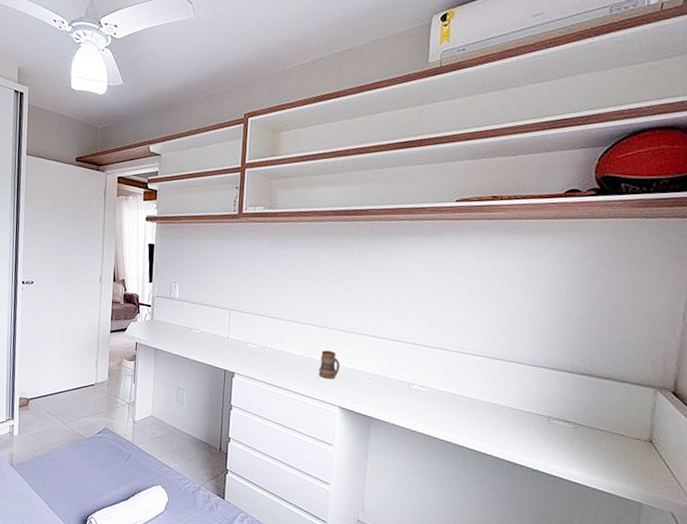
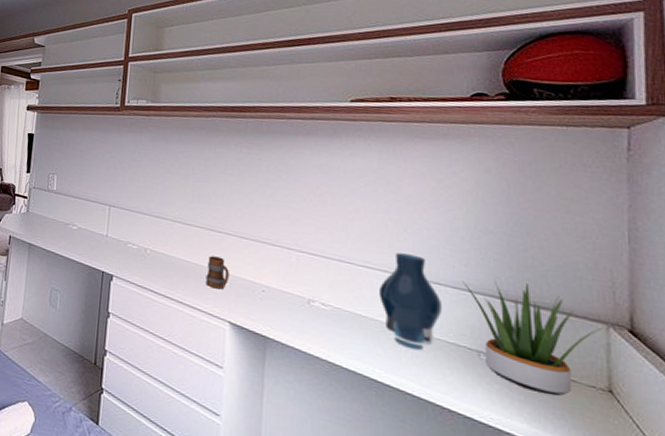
vase: none [469,338,523,420] -> present [378,253,443,351]
potted plant: none [540,358,657,448] -> present [461,281,608,396]

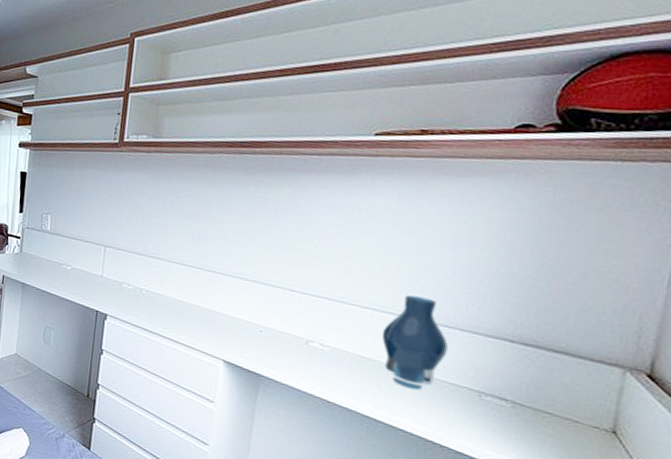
mug: present [205,256,229,290] -> none [201,296,227,330]
potted plant: present [461,281,608,396] -> none [472,324,626,435]

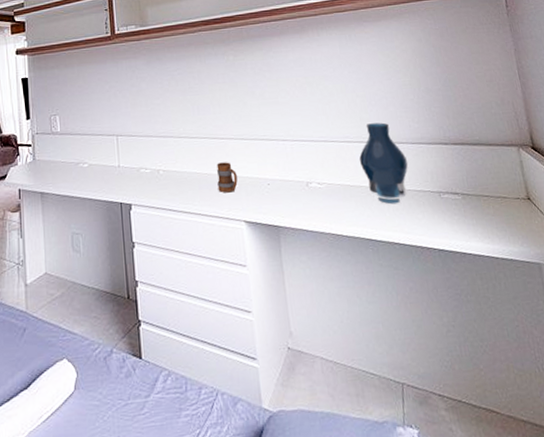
mug: none [201,296,227,330] -> present [217,162,238,193]

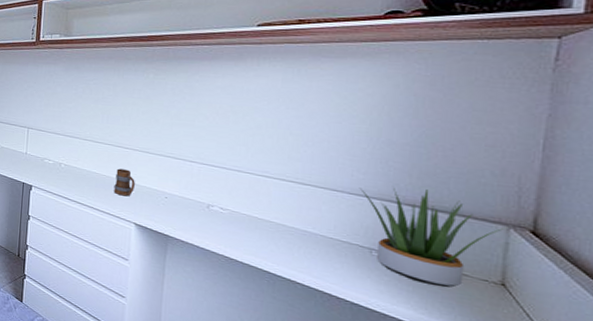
vase: present [359,122,409,205] -> none [275,163,339,248]
potted plant: none [417,127,519,214] -> present [359,187,509,288]

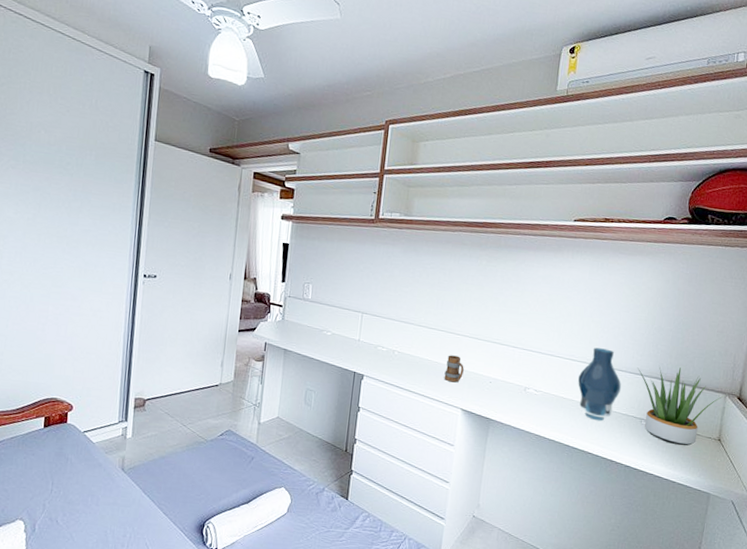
vase: none [275,163,339,248] -> present [577,347,622,422]

